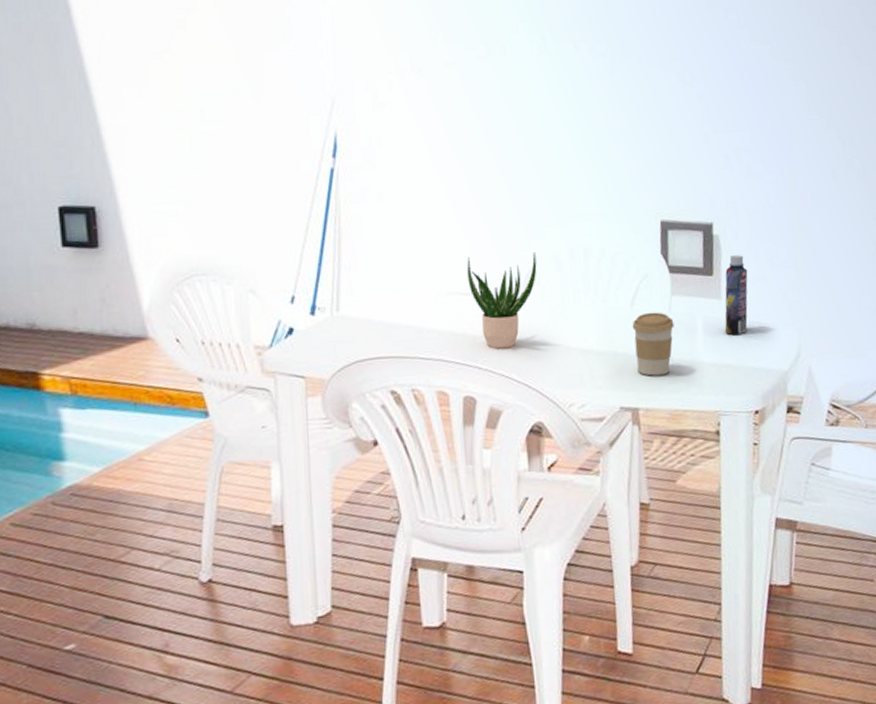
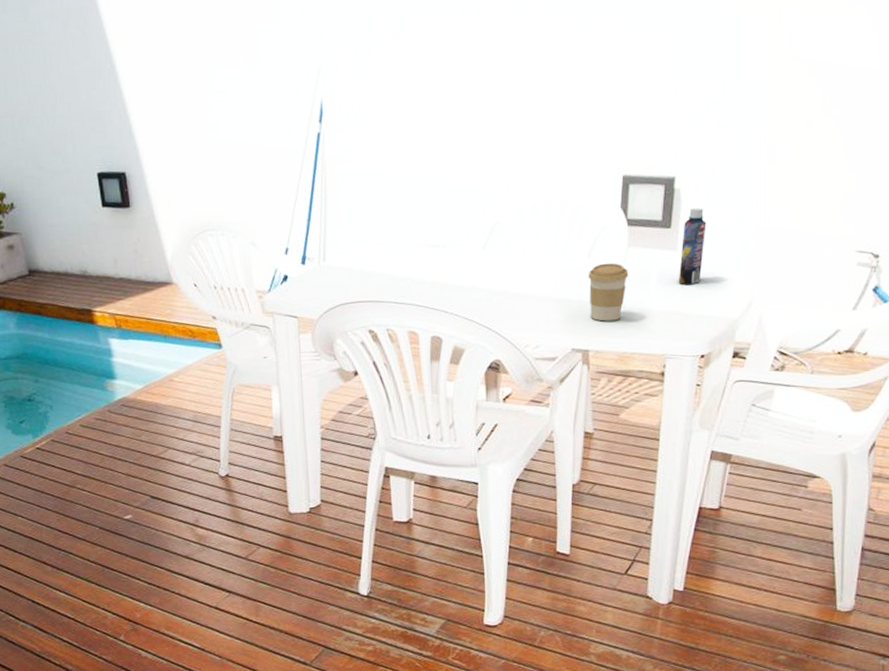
potted plant: present [467,252,537,349] -> none [437,207,501,296]

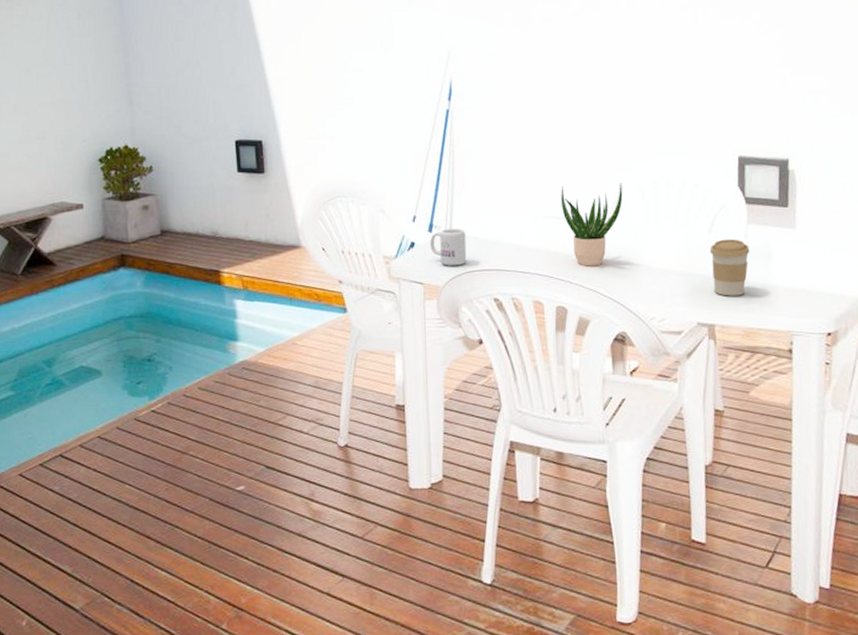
mug: none [303,259,341,299] -> present [430,228,467,266]
potted plant: none [437,207,501,296] -> present [561,183,623,267]
bottle: present [678,208,707,285] -> none [799,189,823,263]

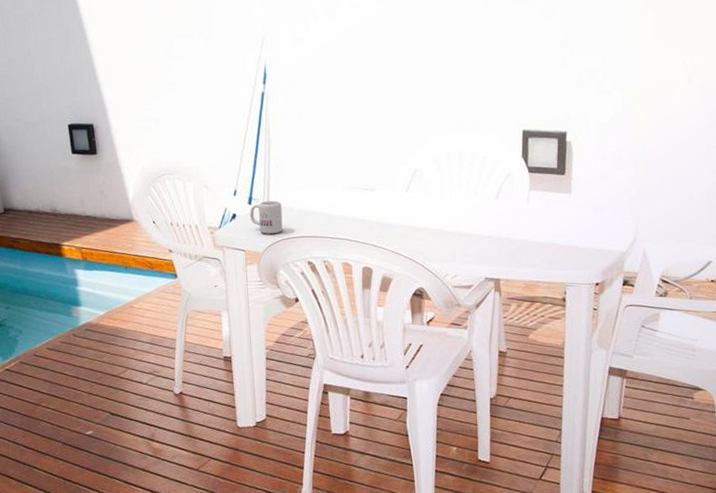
potted plant: present [561,183,623,267] -> none [366,156,421,232]
coffee cup: present [710,239,750,296] -> none [496,204,531,254]

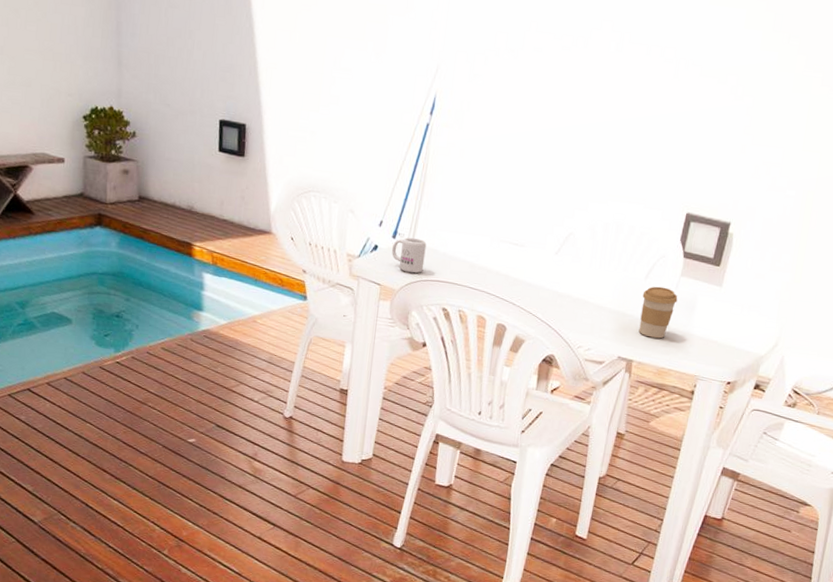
coffee cup: none [496,204,531,254] -> present [638,286,678,339]

